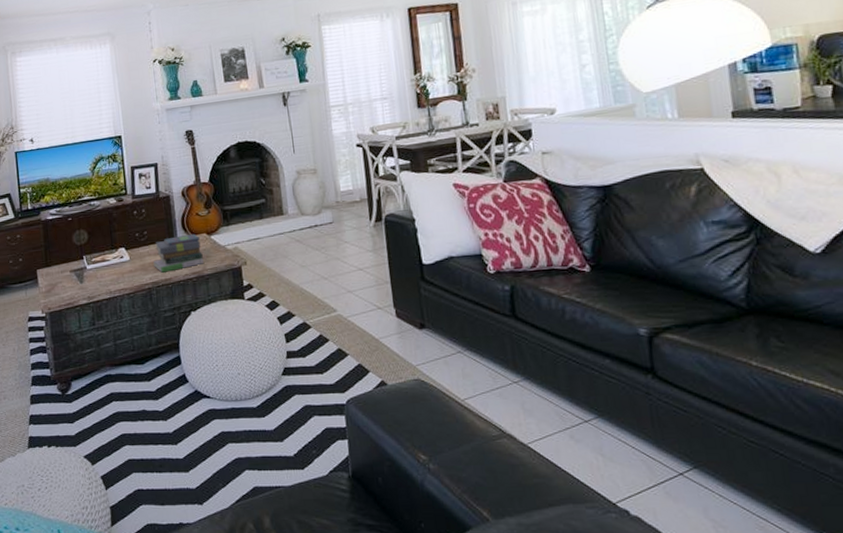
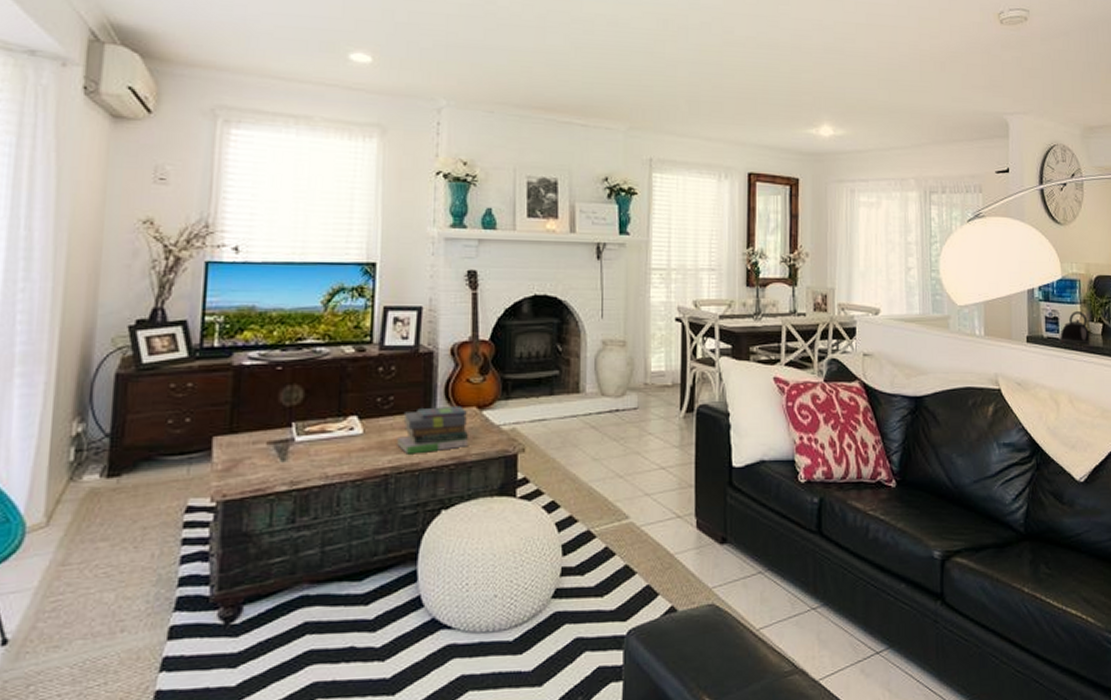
kettle: none [774,76,817,113] -> present [1059,310,1090,345]

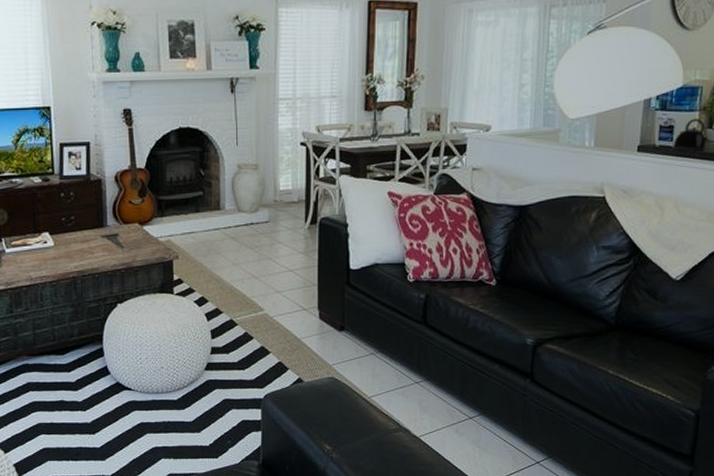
books: present [397,405,468,454] -> none [80,222,134,262]

